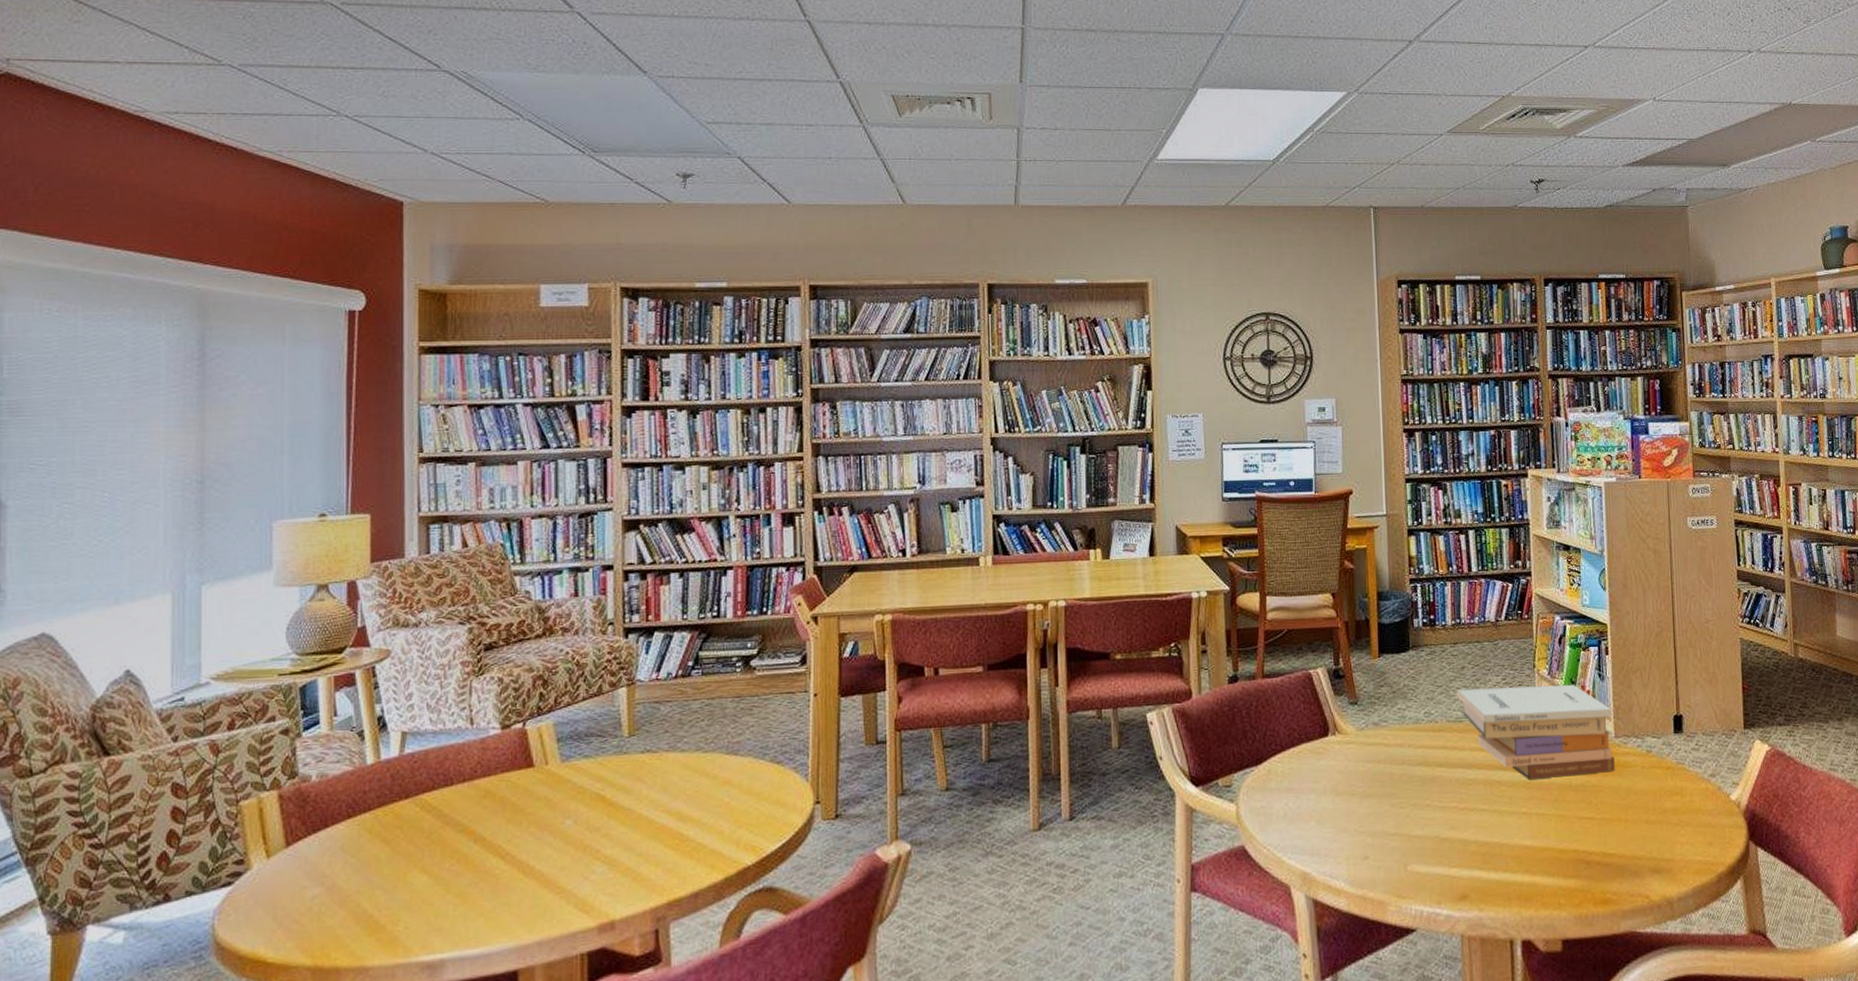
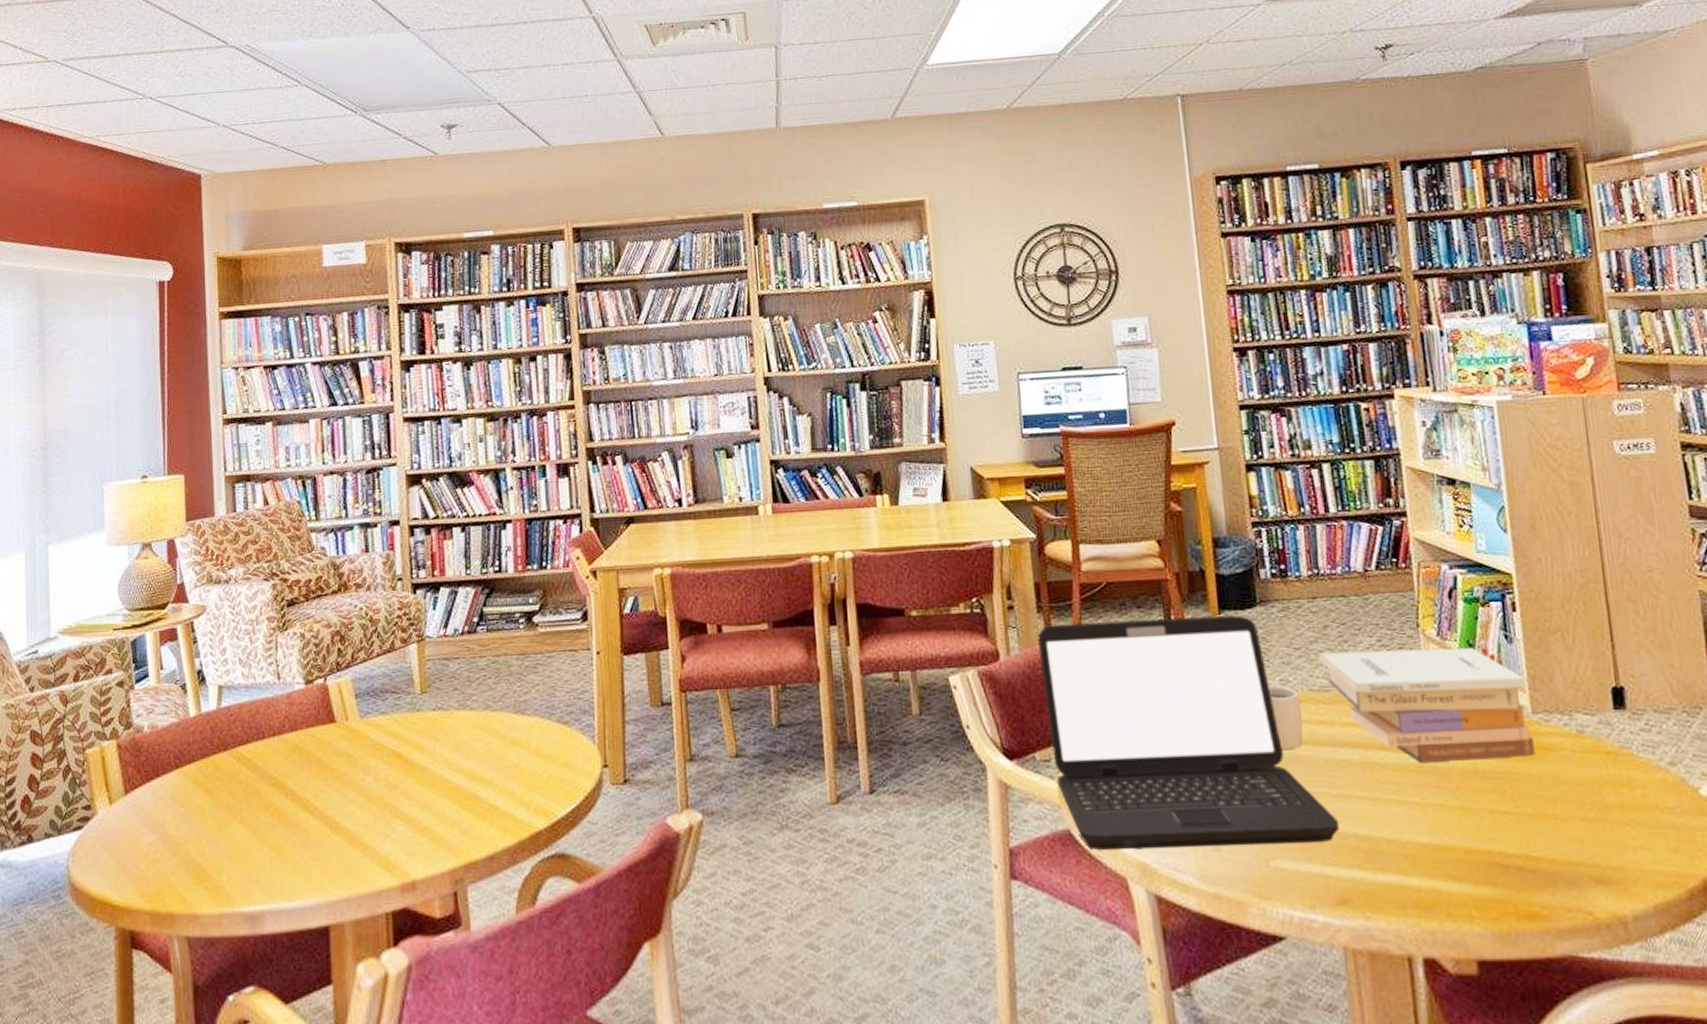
laptop: none [1226,658,1463,863] -> present [1038,615,1339,850]
mug: none [1415,717,1440,771] -> present [1268,685,1303,749]

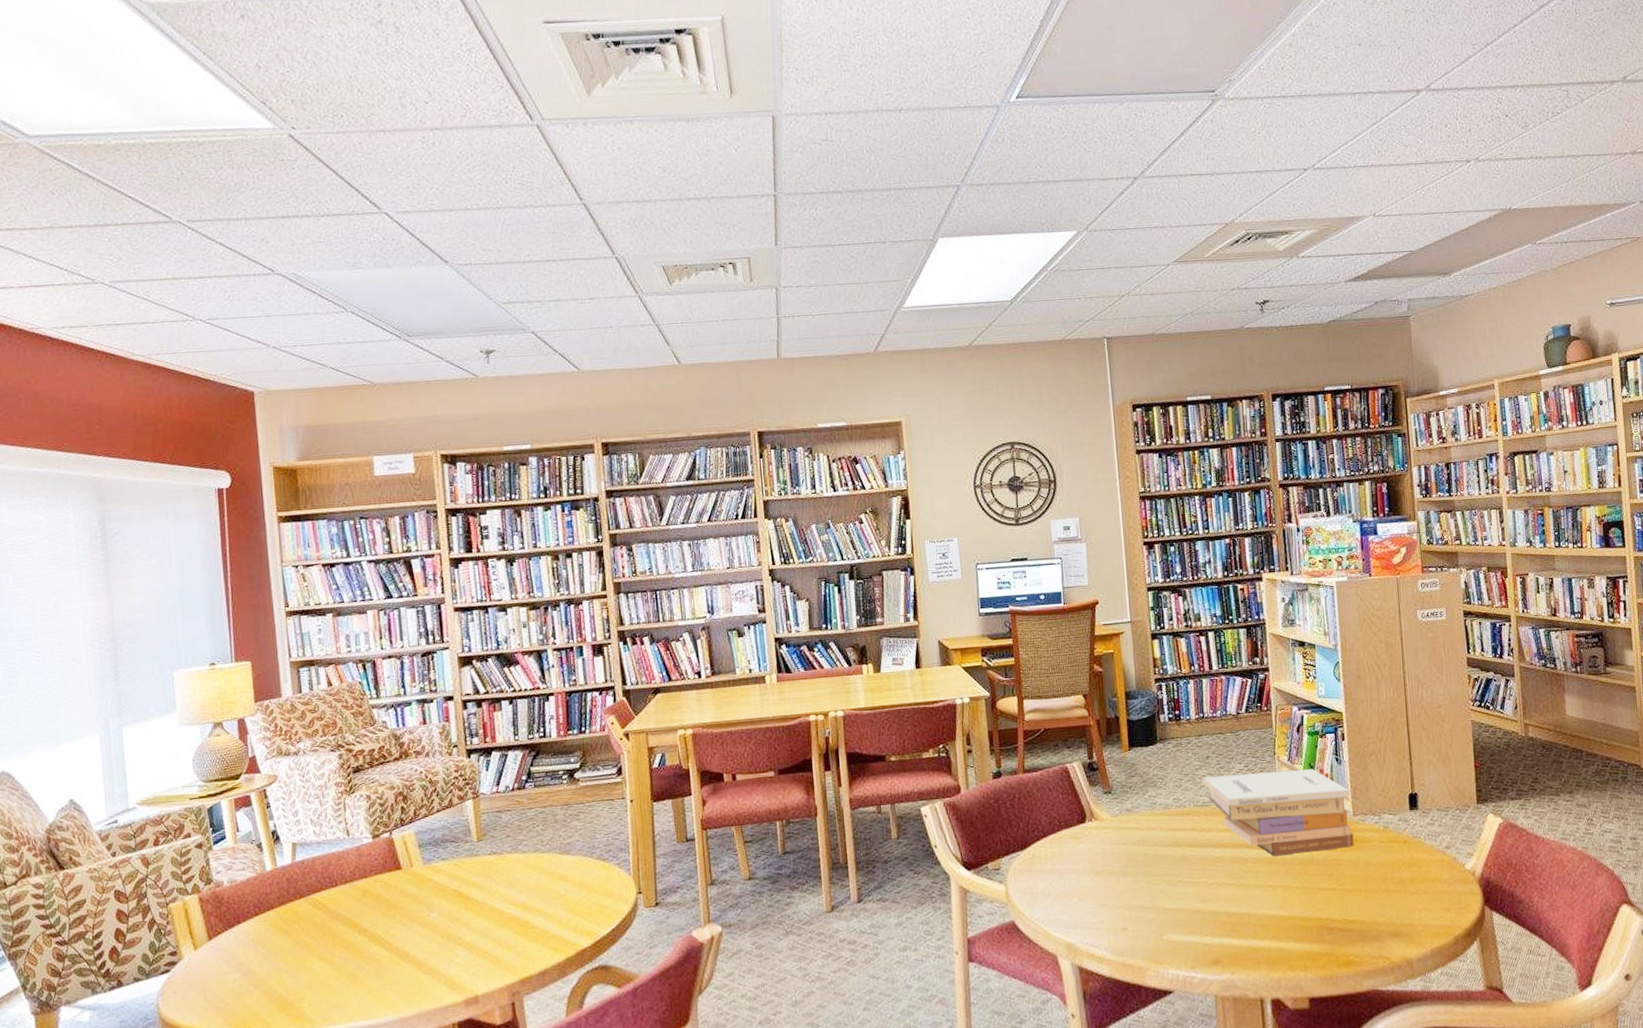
laptop: present [1038,615,1339,850] -> none [990,751,1214,935]
mug: present [1268,685,1303,749] -> none [1165,803,1190,851]

